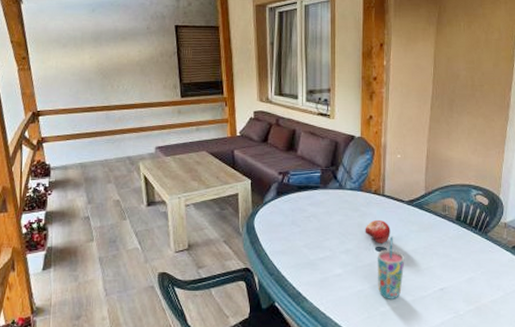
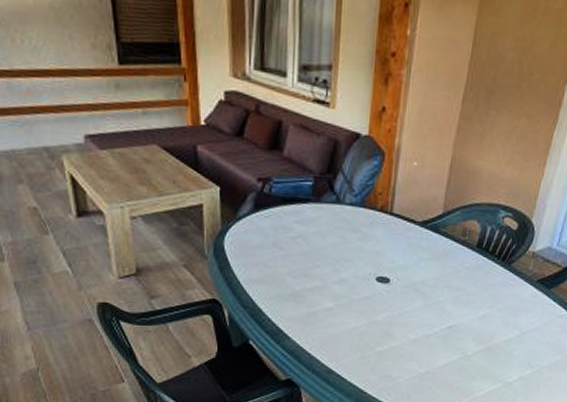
fruit: present [365,219,391,243] -> none [364,243,397,273]
cup: present [377,236,405,299] -> none [375,264,411,338]

